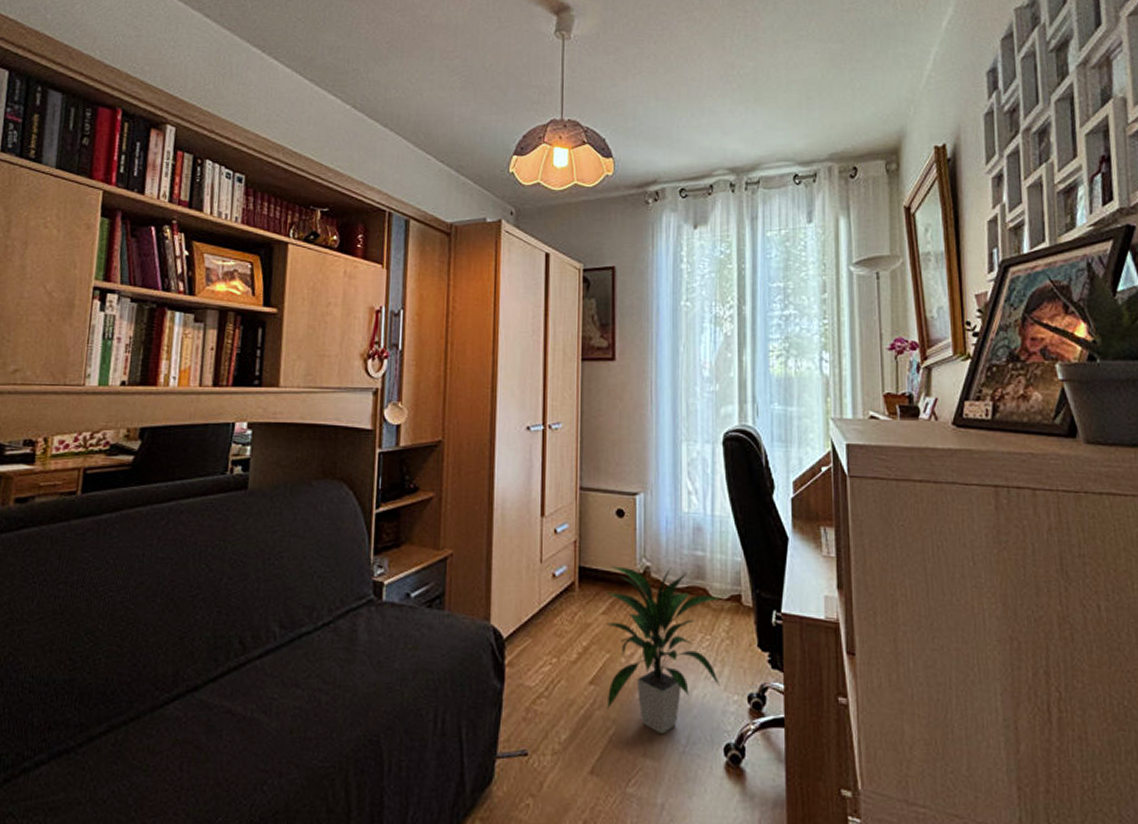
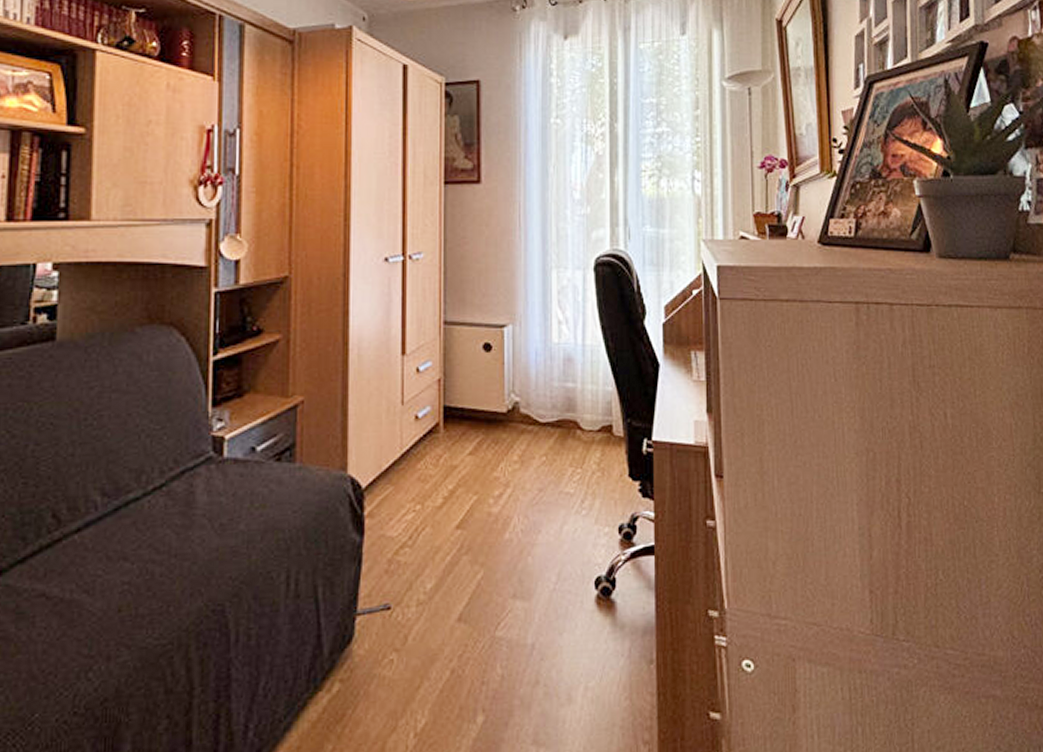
indoor plant: present [606,566,722,735] -> none [473,400,593,574]

